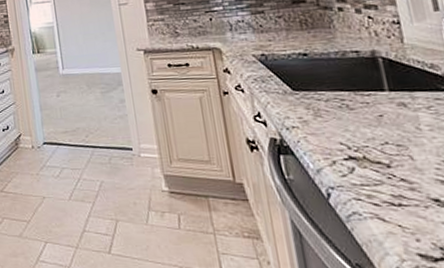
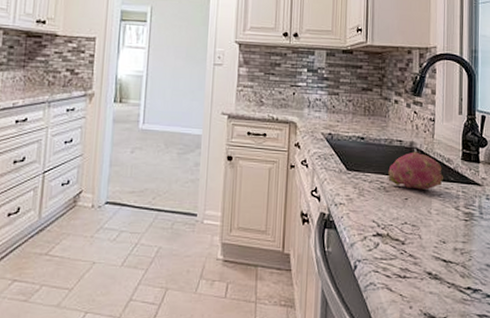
fruit: none [347,61,431,104] -> present [388,151,444,190]

